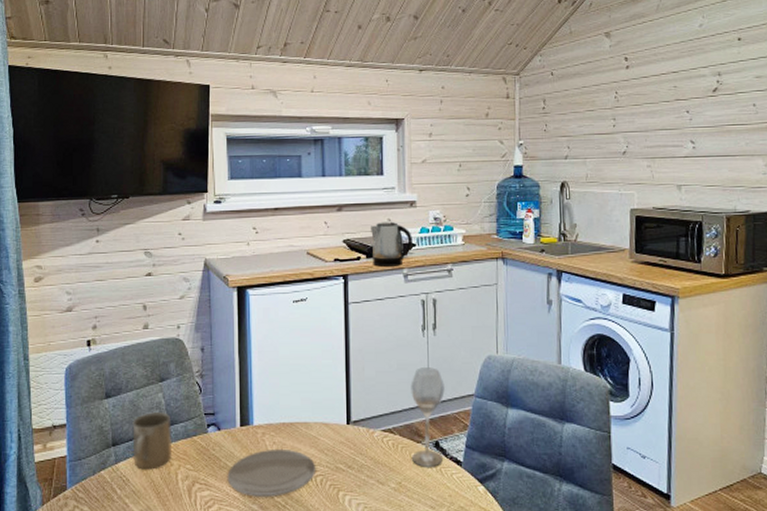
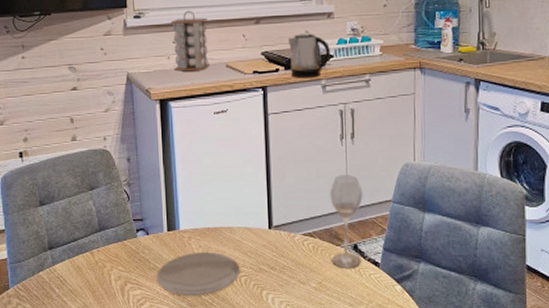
mug: present [132,411,173,470] -> none [66,217,105,271]
spice rack: none [251,196,291,258] -> present [170,10,211,72]

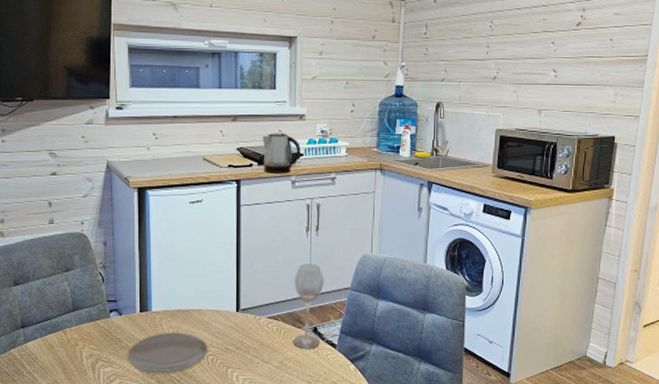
spice rack: present [170,10,211,72] -> none [152,105,188,163]

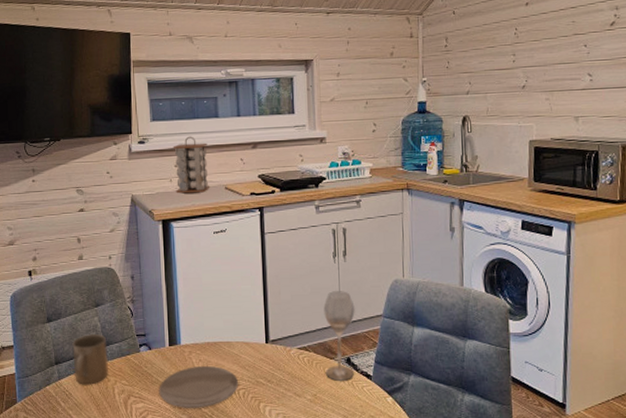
mug: none [40,298,78,349] -> present [72,333,109,385]
spice rack: none [152,105,188,163] -> present [173,136,210,194]
kettle: present [263,132,301,175] -> none [284,157,323,200]

